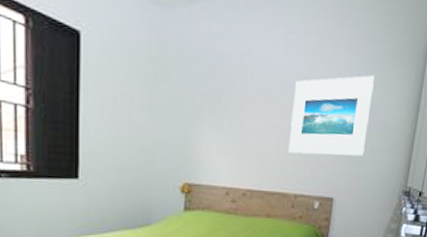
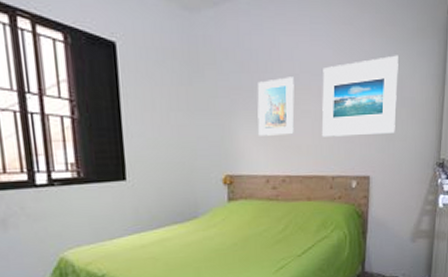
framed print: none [222,86,265,148] -> present [257,77,295,136]

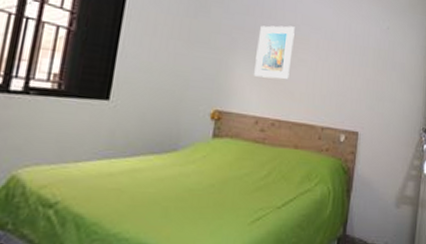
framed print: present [321,55,398,137] -> none [315,23,392,94]

